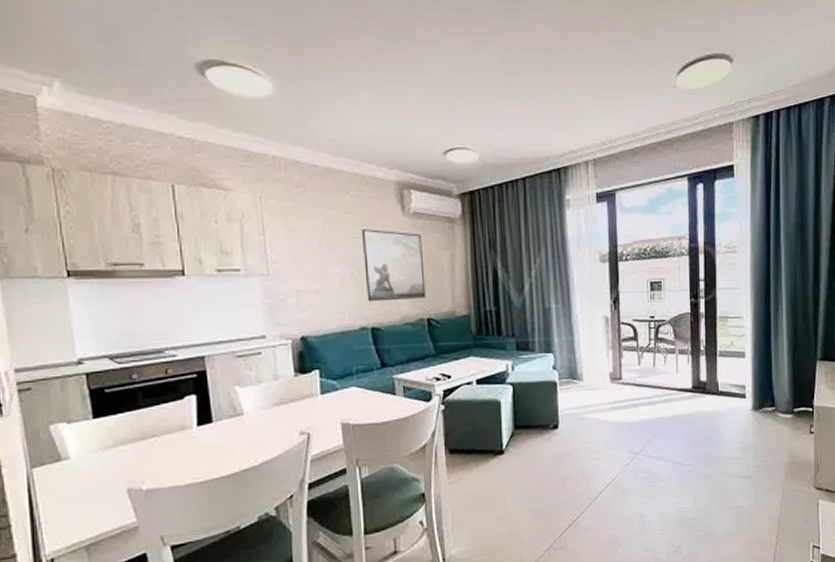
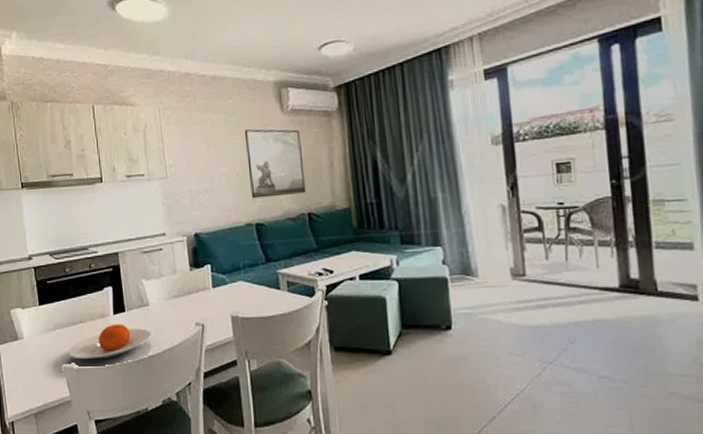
plate: none [135,436,247,479] -> present [68,323,152,360]

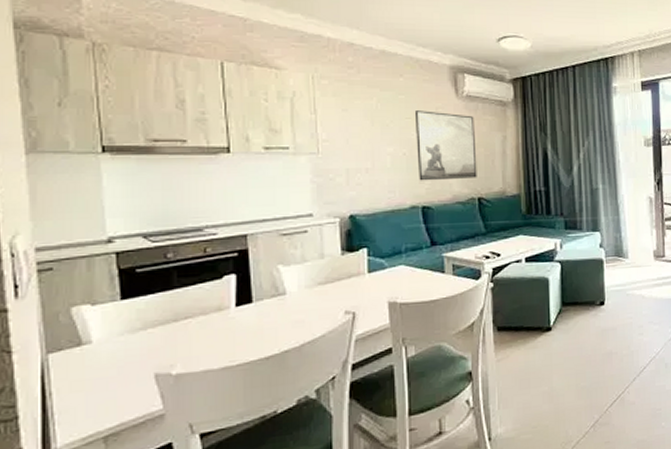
plate: present [68,323,152,360] -> none [164,316,288,363]

